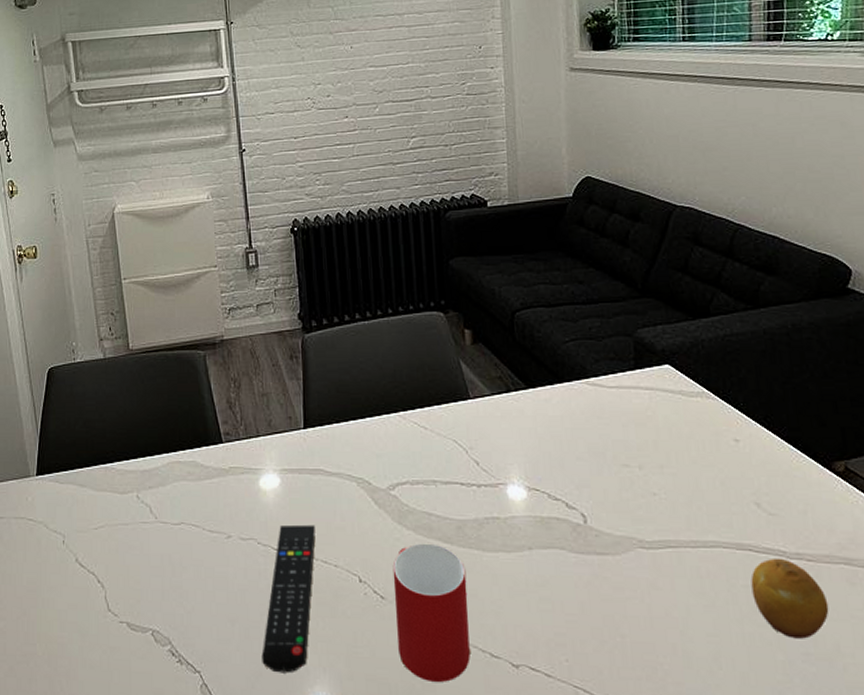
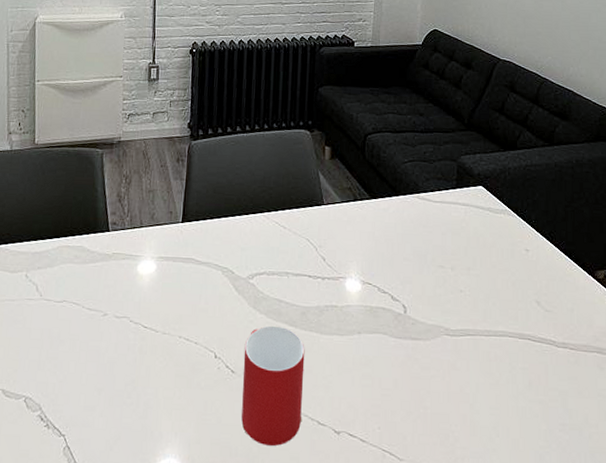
remote control: present [262,524,315,673] -> none [121,306,182,437]
fruit: present [751,558,829,639] -> none [527,346,583,412]

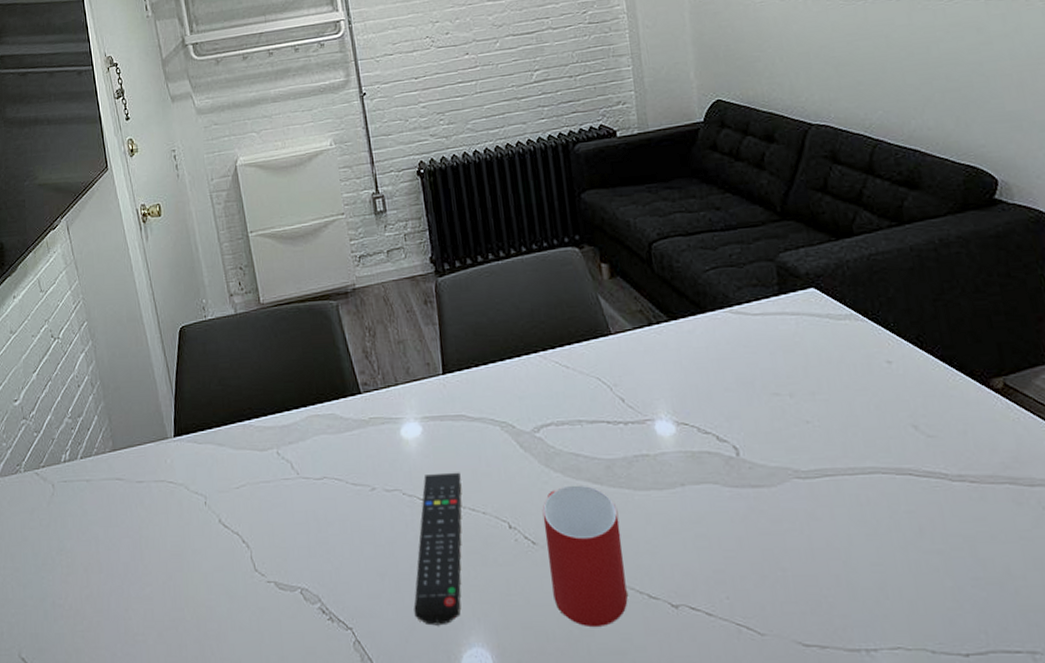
remote control: none [121,306,182,437] -> present [414,472,462,626]

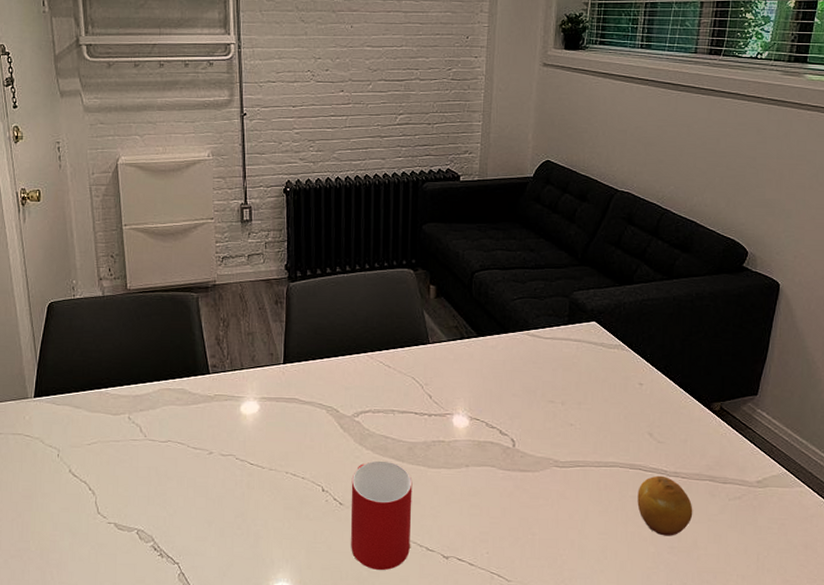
remote control: present [414,472,462,626] -> none [233,444,287,564]
fruit: none [913,481,997,563] -> present [637,475,693,536]

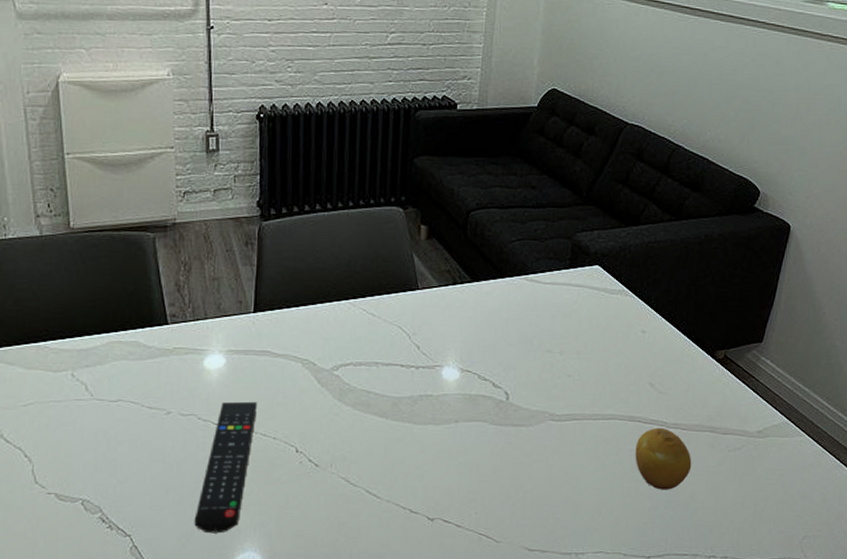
remote control: none [233,444,287,564] -> present [194,401,257,534]
cup: present [350,460,413,570] -> none [327,417,397,535]

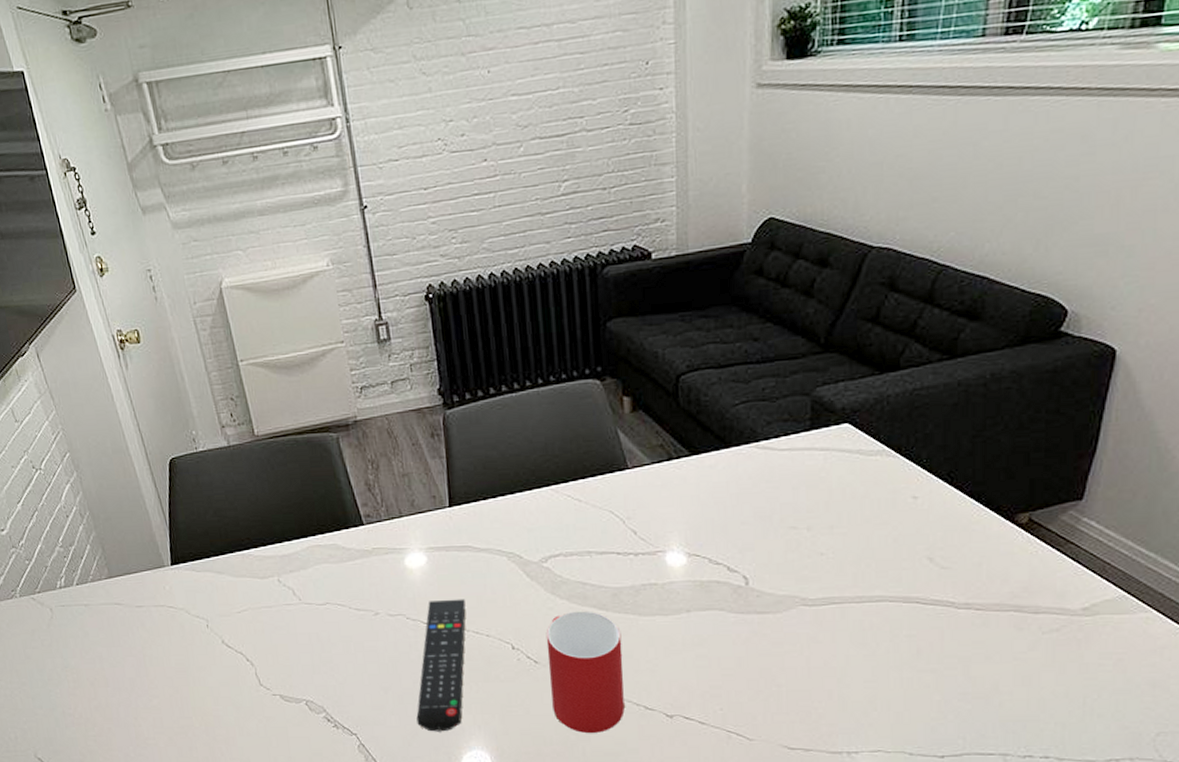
cup: none [327,417,397,535] -> present [546,610,625,733]
fruit: present [635,427,692,490] -> none [915,608,992,681]

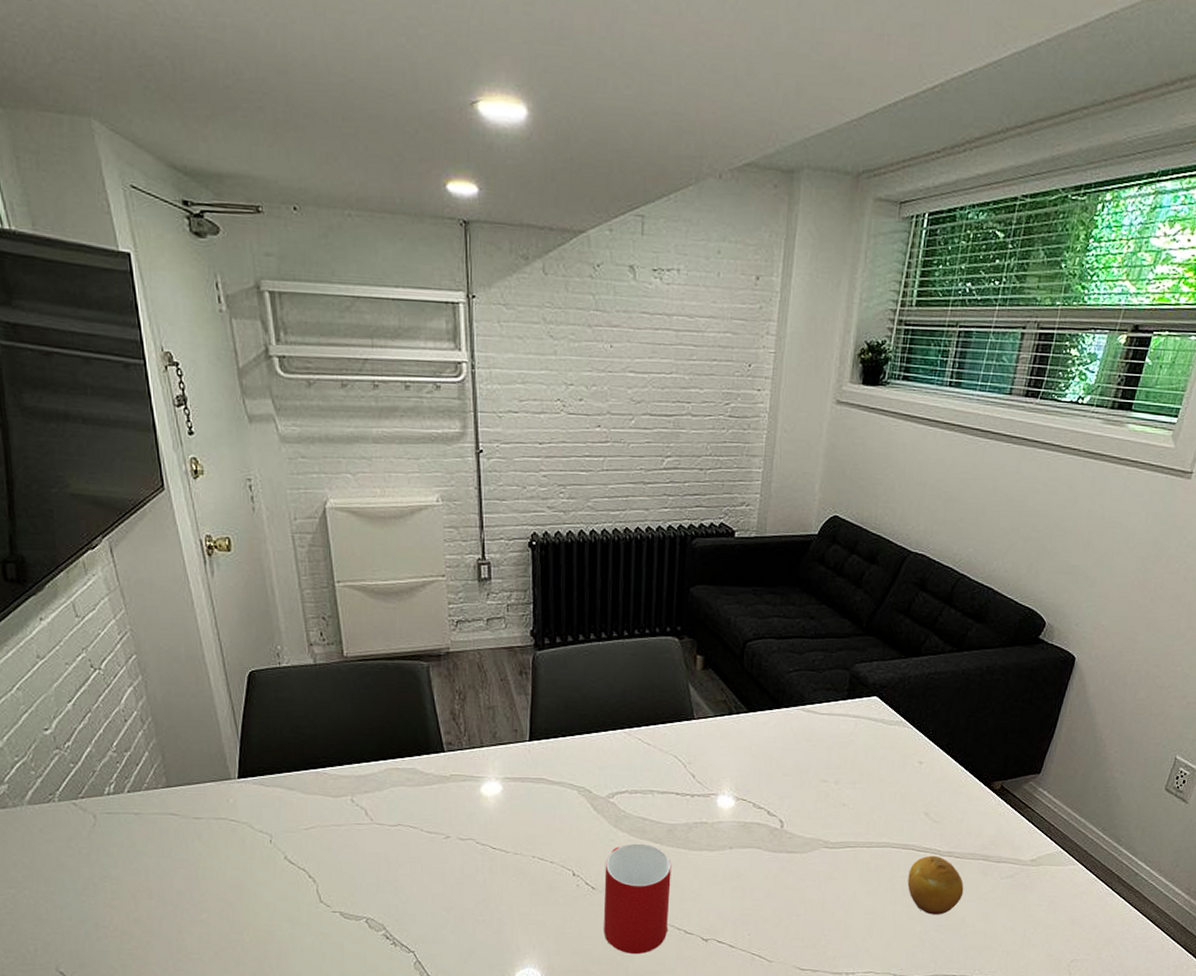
remote control: present [416,599,466,732] -> none [475,827,534,951]
fruit: none [915,608,992,681] -> present [907,855,964,915]

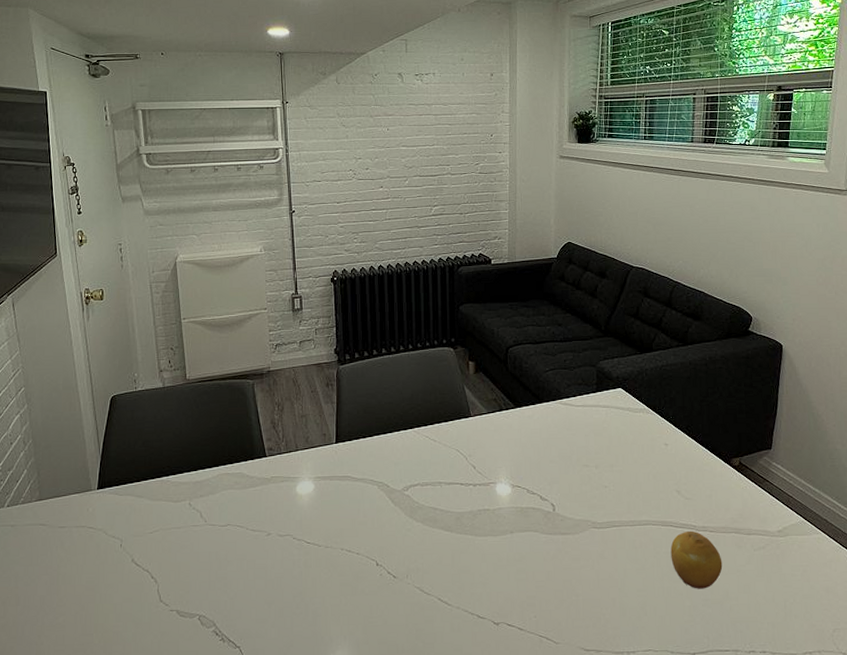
cup: present [604,843,672,954] -> none [404,532,462,640]

